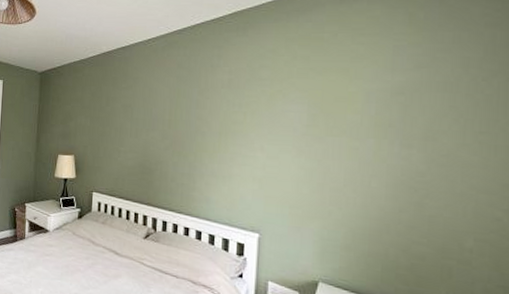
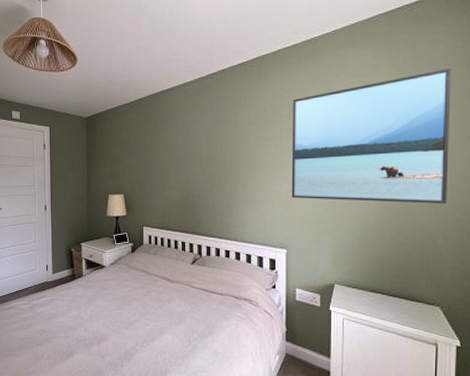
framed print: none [268,28,494,197] -> present [291,68,451,204]

